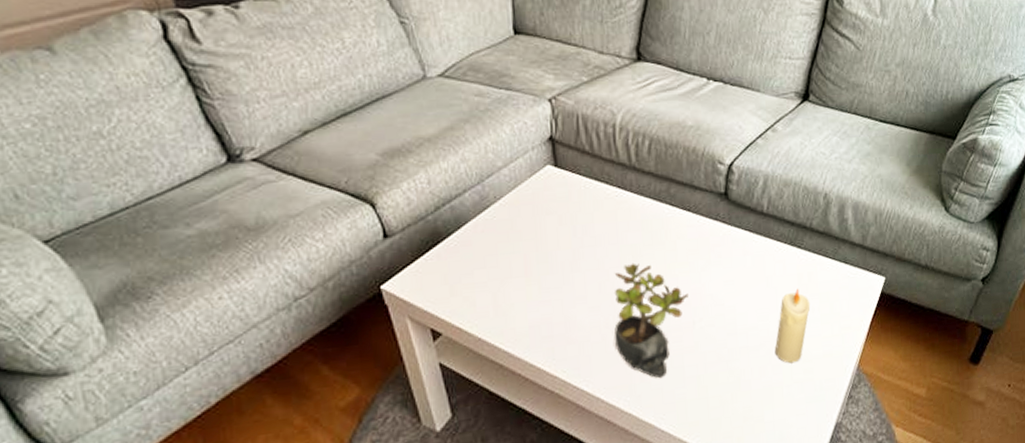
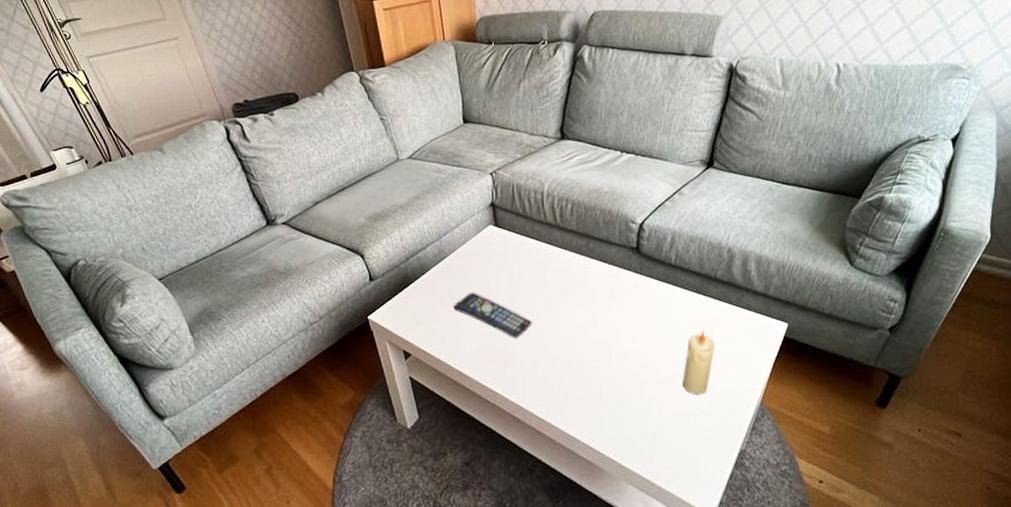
remote control: none [499,250,601,307] -> present [453,292,533,338]
succulent plant: present [614,263,688,379] -> none [543,304,605,400]

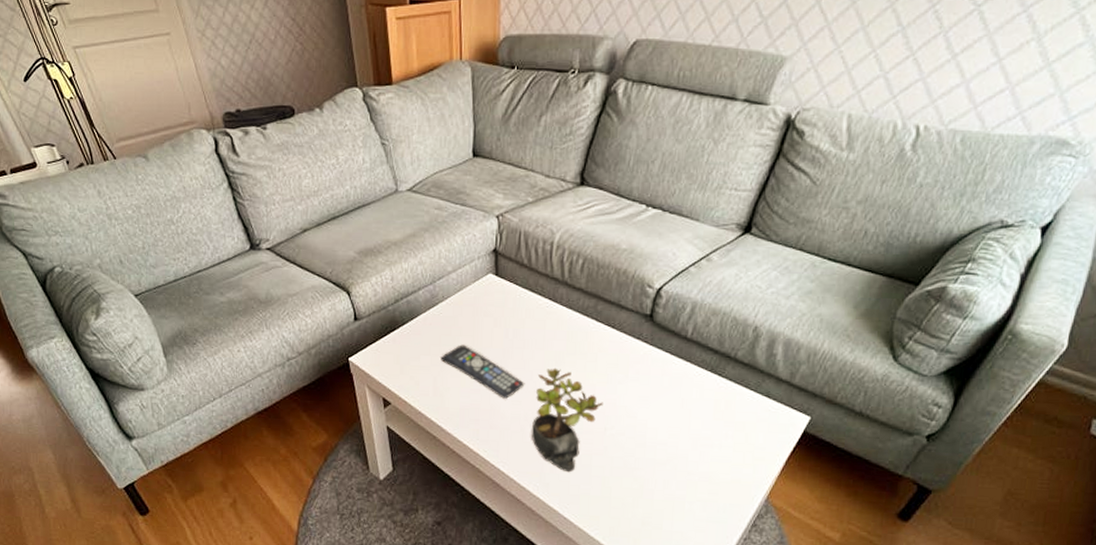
succulent plant: none [543,304,605,400] -> present [531,368,603,473]
candle: present [682,330,716,395] -> none [681,414,725,483]

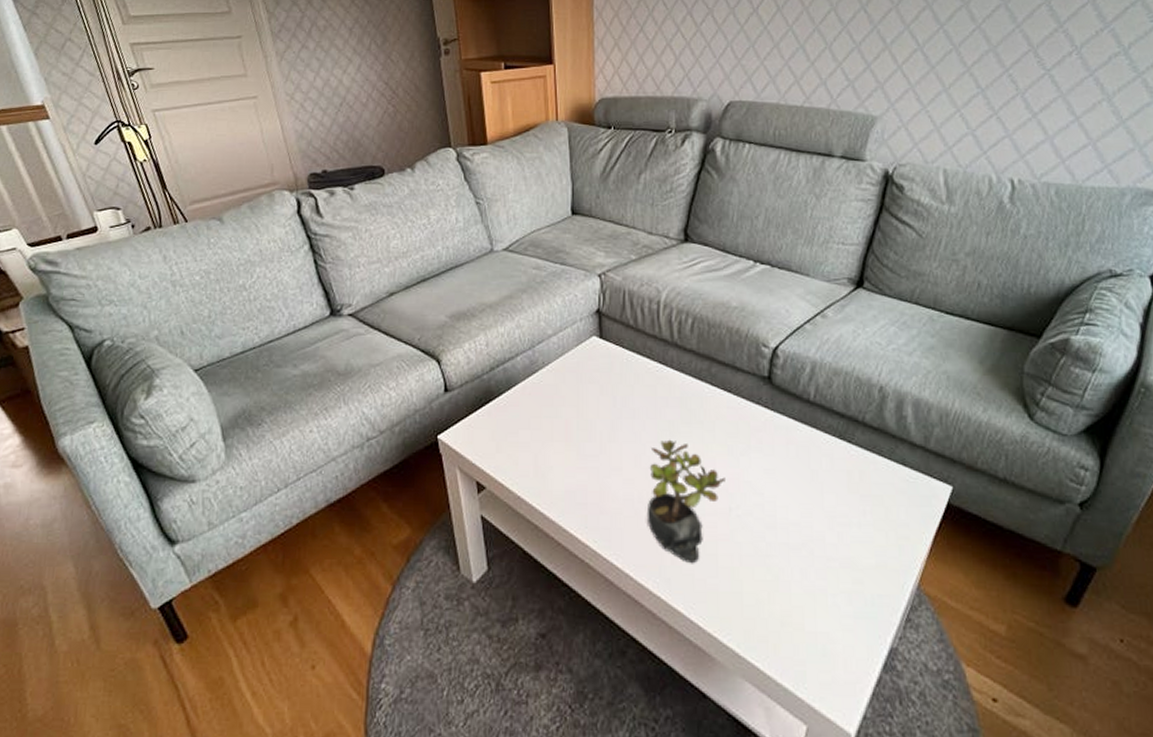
remote control: present [441,344,525,399] -> none [542,416,637,477]

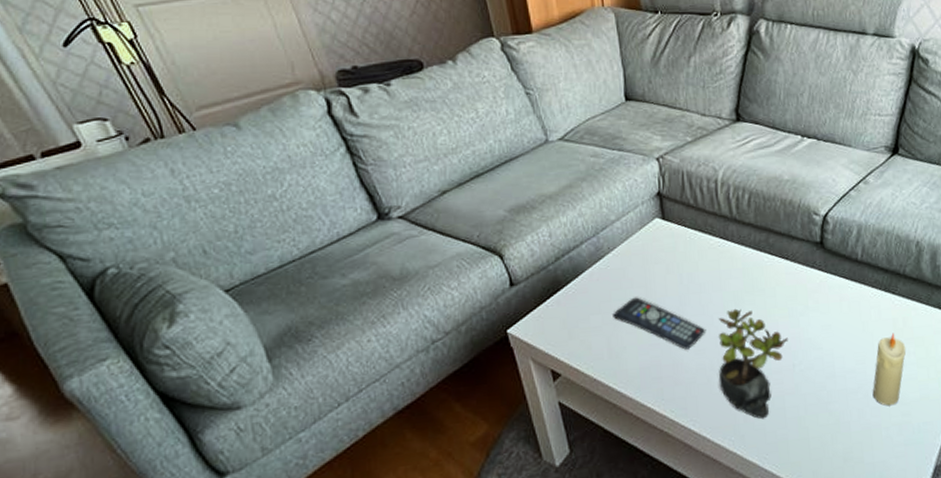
remote control: none [542,416,637,477] -> present [613,297,706,350]
candle: none [819,486,862,570] -> present [872,333,906,406]

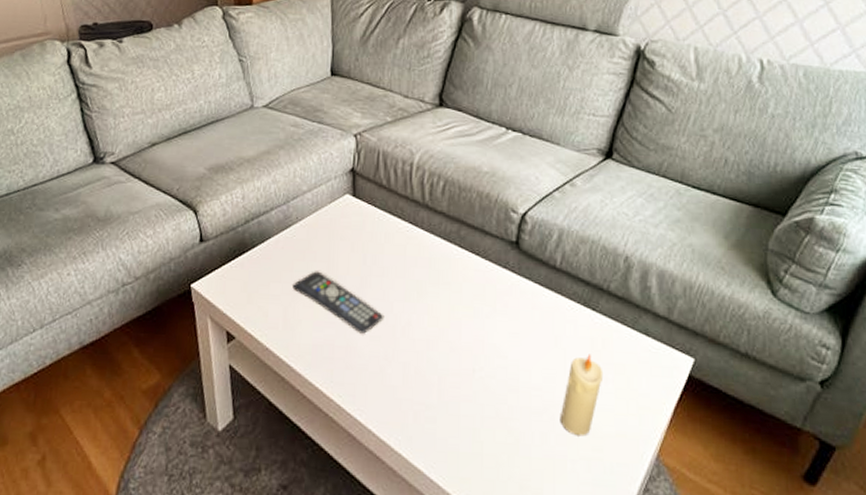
succulent plant: present [718,308,788,420] -> none [391,298,470,423]

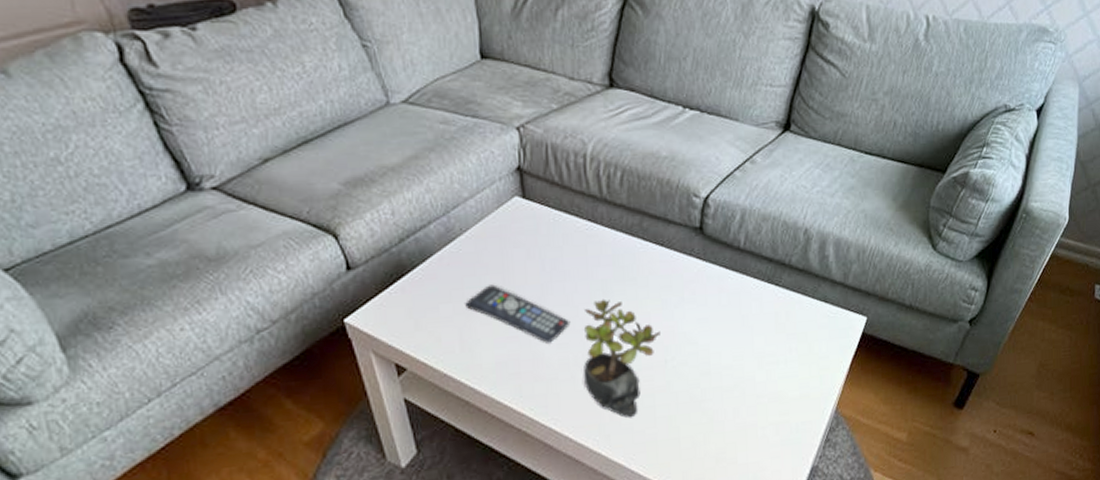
succulent plant: none [391,298,470,423] -> present [583,299,661,418]
candle: present [560,354,604,437] -> none [749,327,788,405]

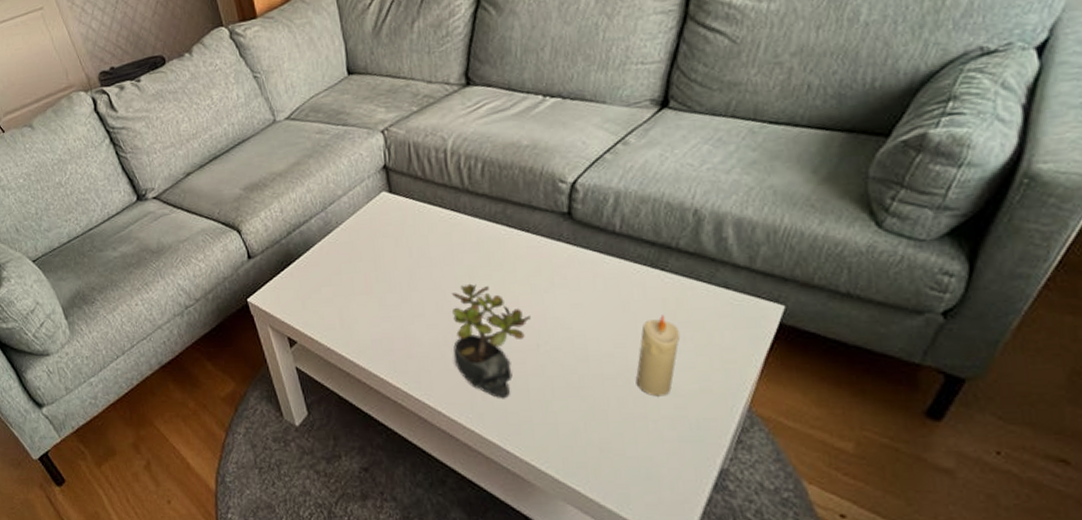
remote control: present [465,284,570,343] -> none [343,270,439,324]
candle: none [749,327,788,405] -> present [636,314,681,397]

